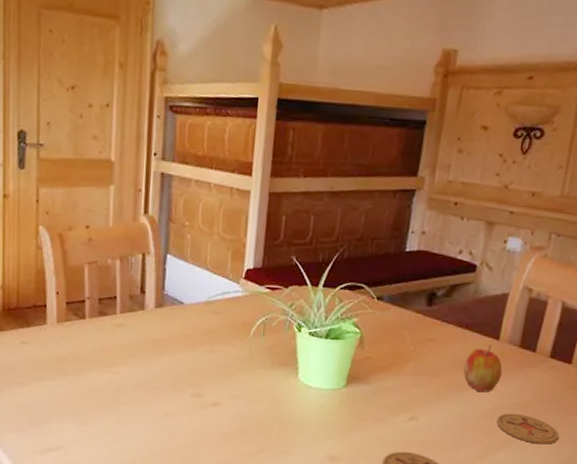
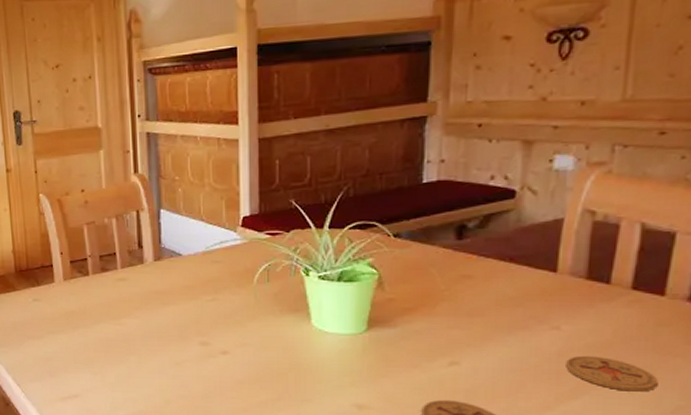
apple: present [463,345,503,393] -> none [512,279,566,333]

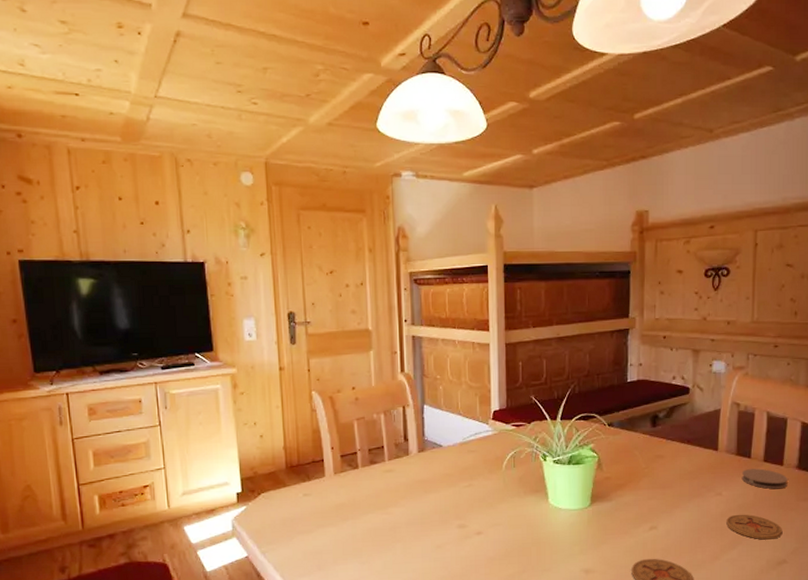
coaster: none [593,298,672,327] -> present [741,468,788,489]

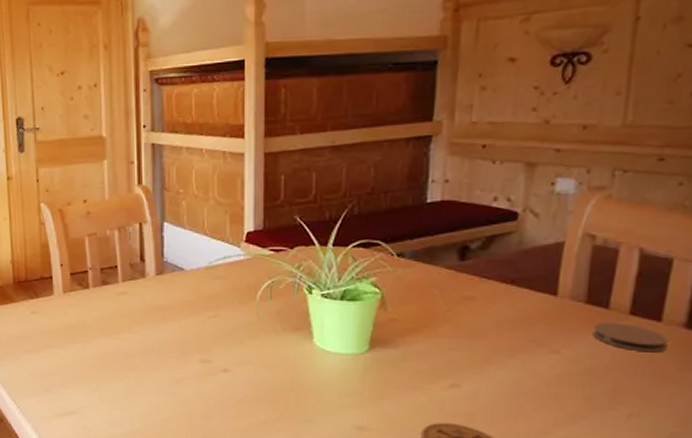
coaster: present [726,514,783,540] -> none [564,380,655,418]

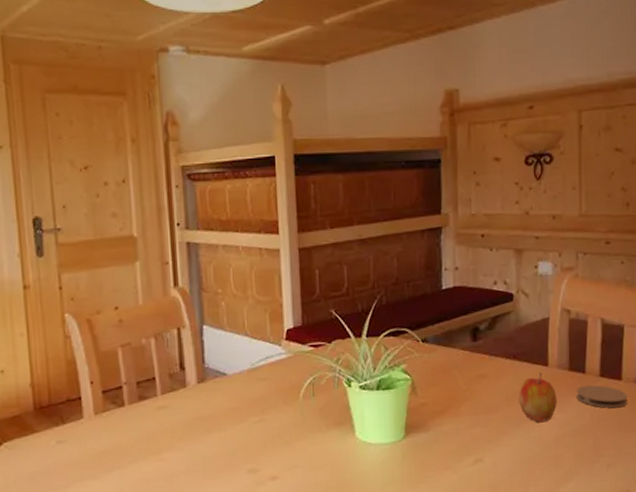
apple: none [513,302,566,356] -> present [518,372,557,423]

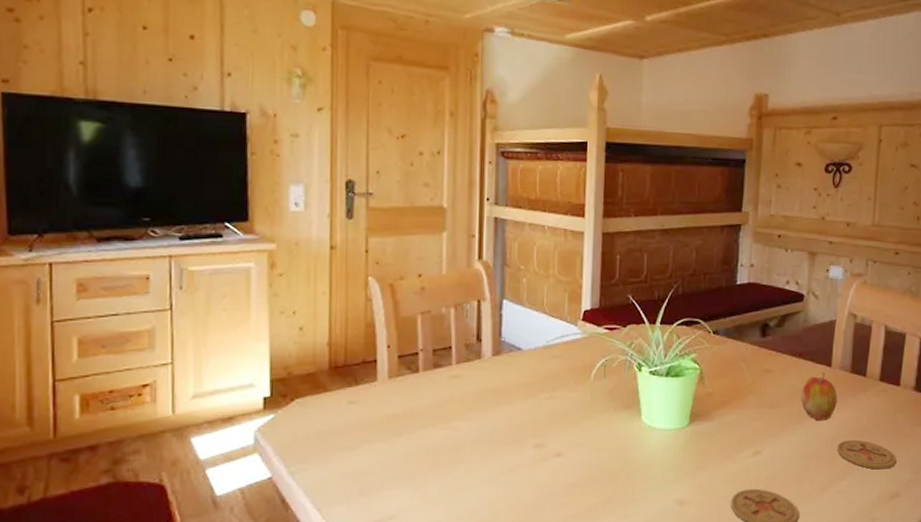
coaster: none [561,439,625,468] -> present [837,439,897,470]
coaster: present [576,385,628,409] -> none [855,388,904,413]

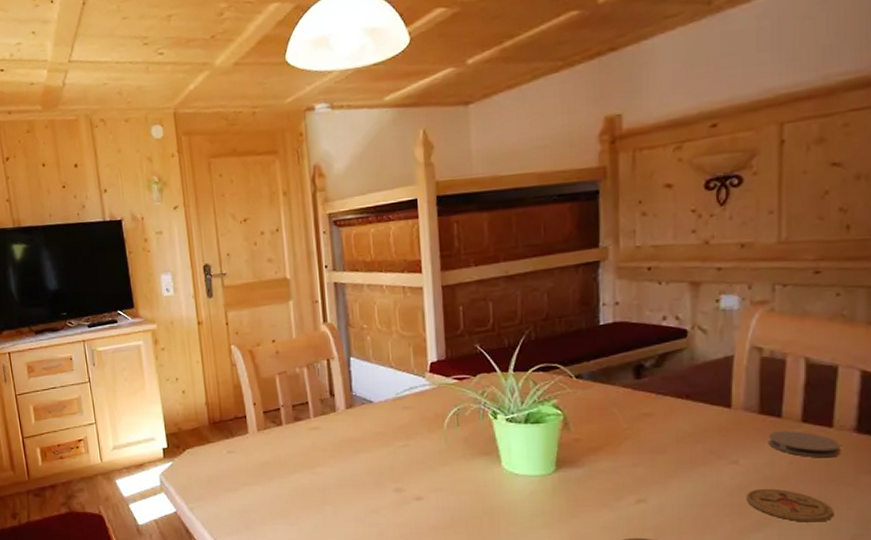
apple: present [801,372,837,421] -> none [692,414,742,468]
coaster: none [855,388,904,413] -> present [768,431,841,458]

